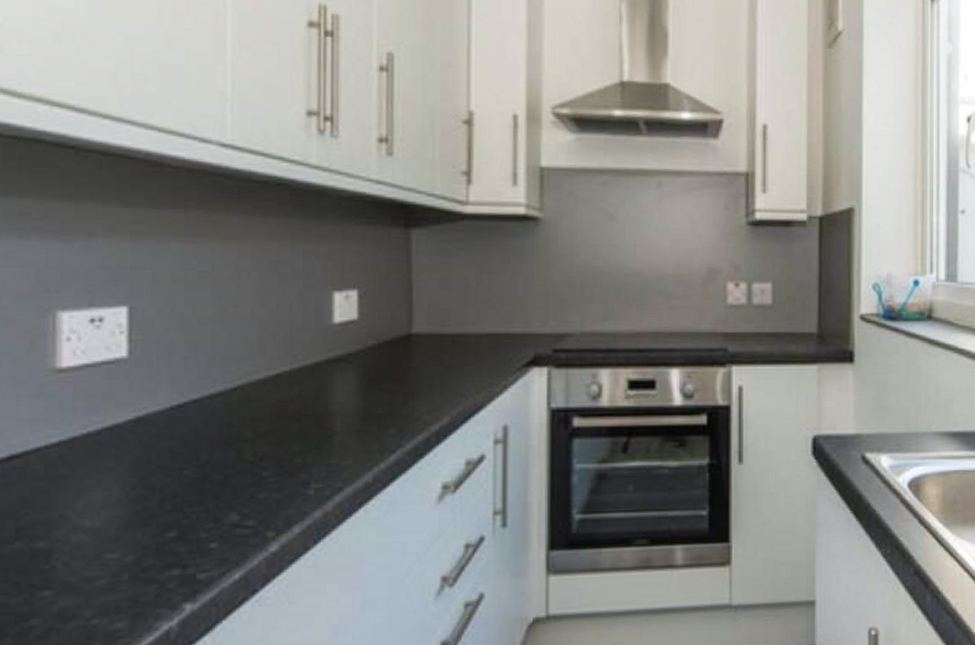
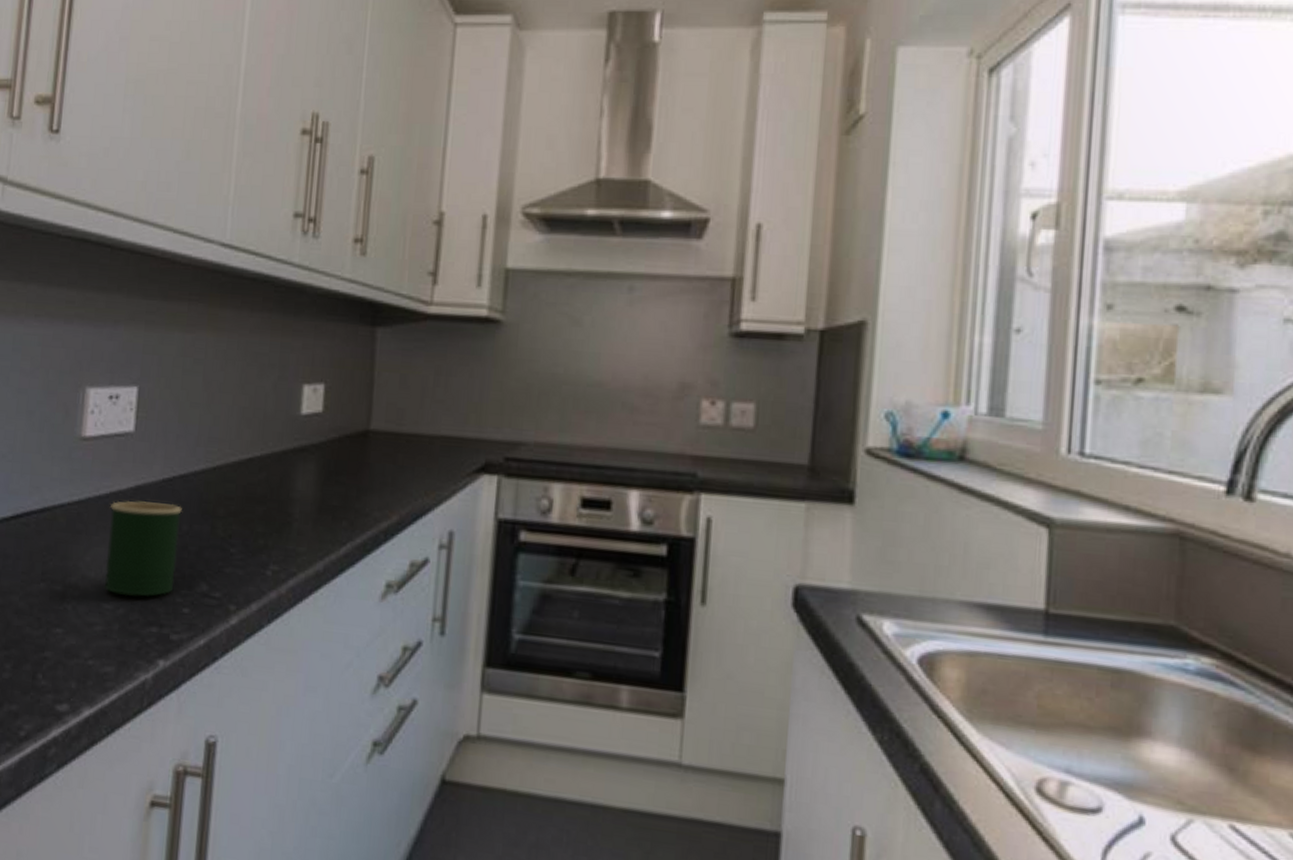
mug: none [103,433,198,540] -> present [105,501,182,597]

